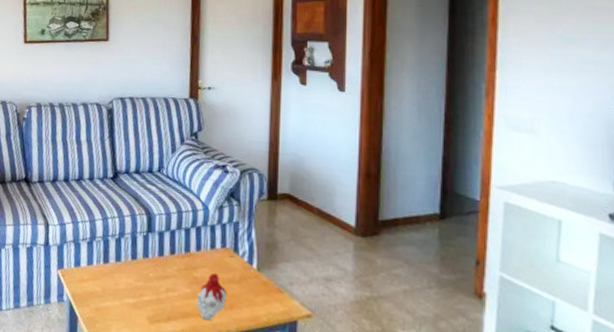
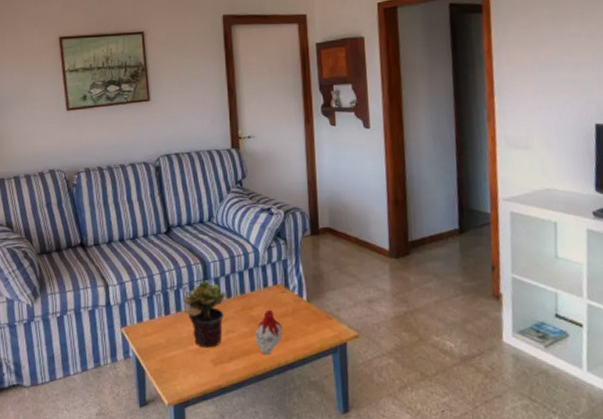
potted plant: none [124,232,169,304] -> present [183,280,226,348]

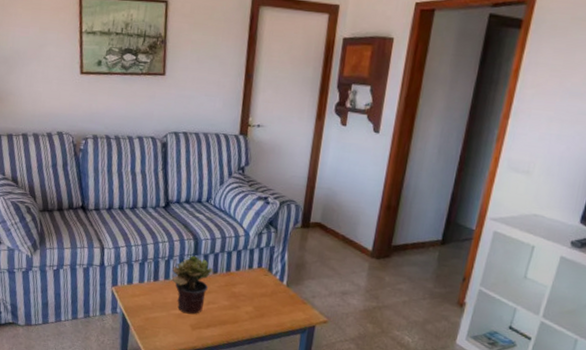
candle: present [255,309,283,355] -> none [233,288,260,327]

